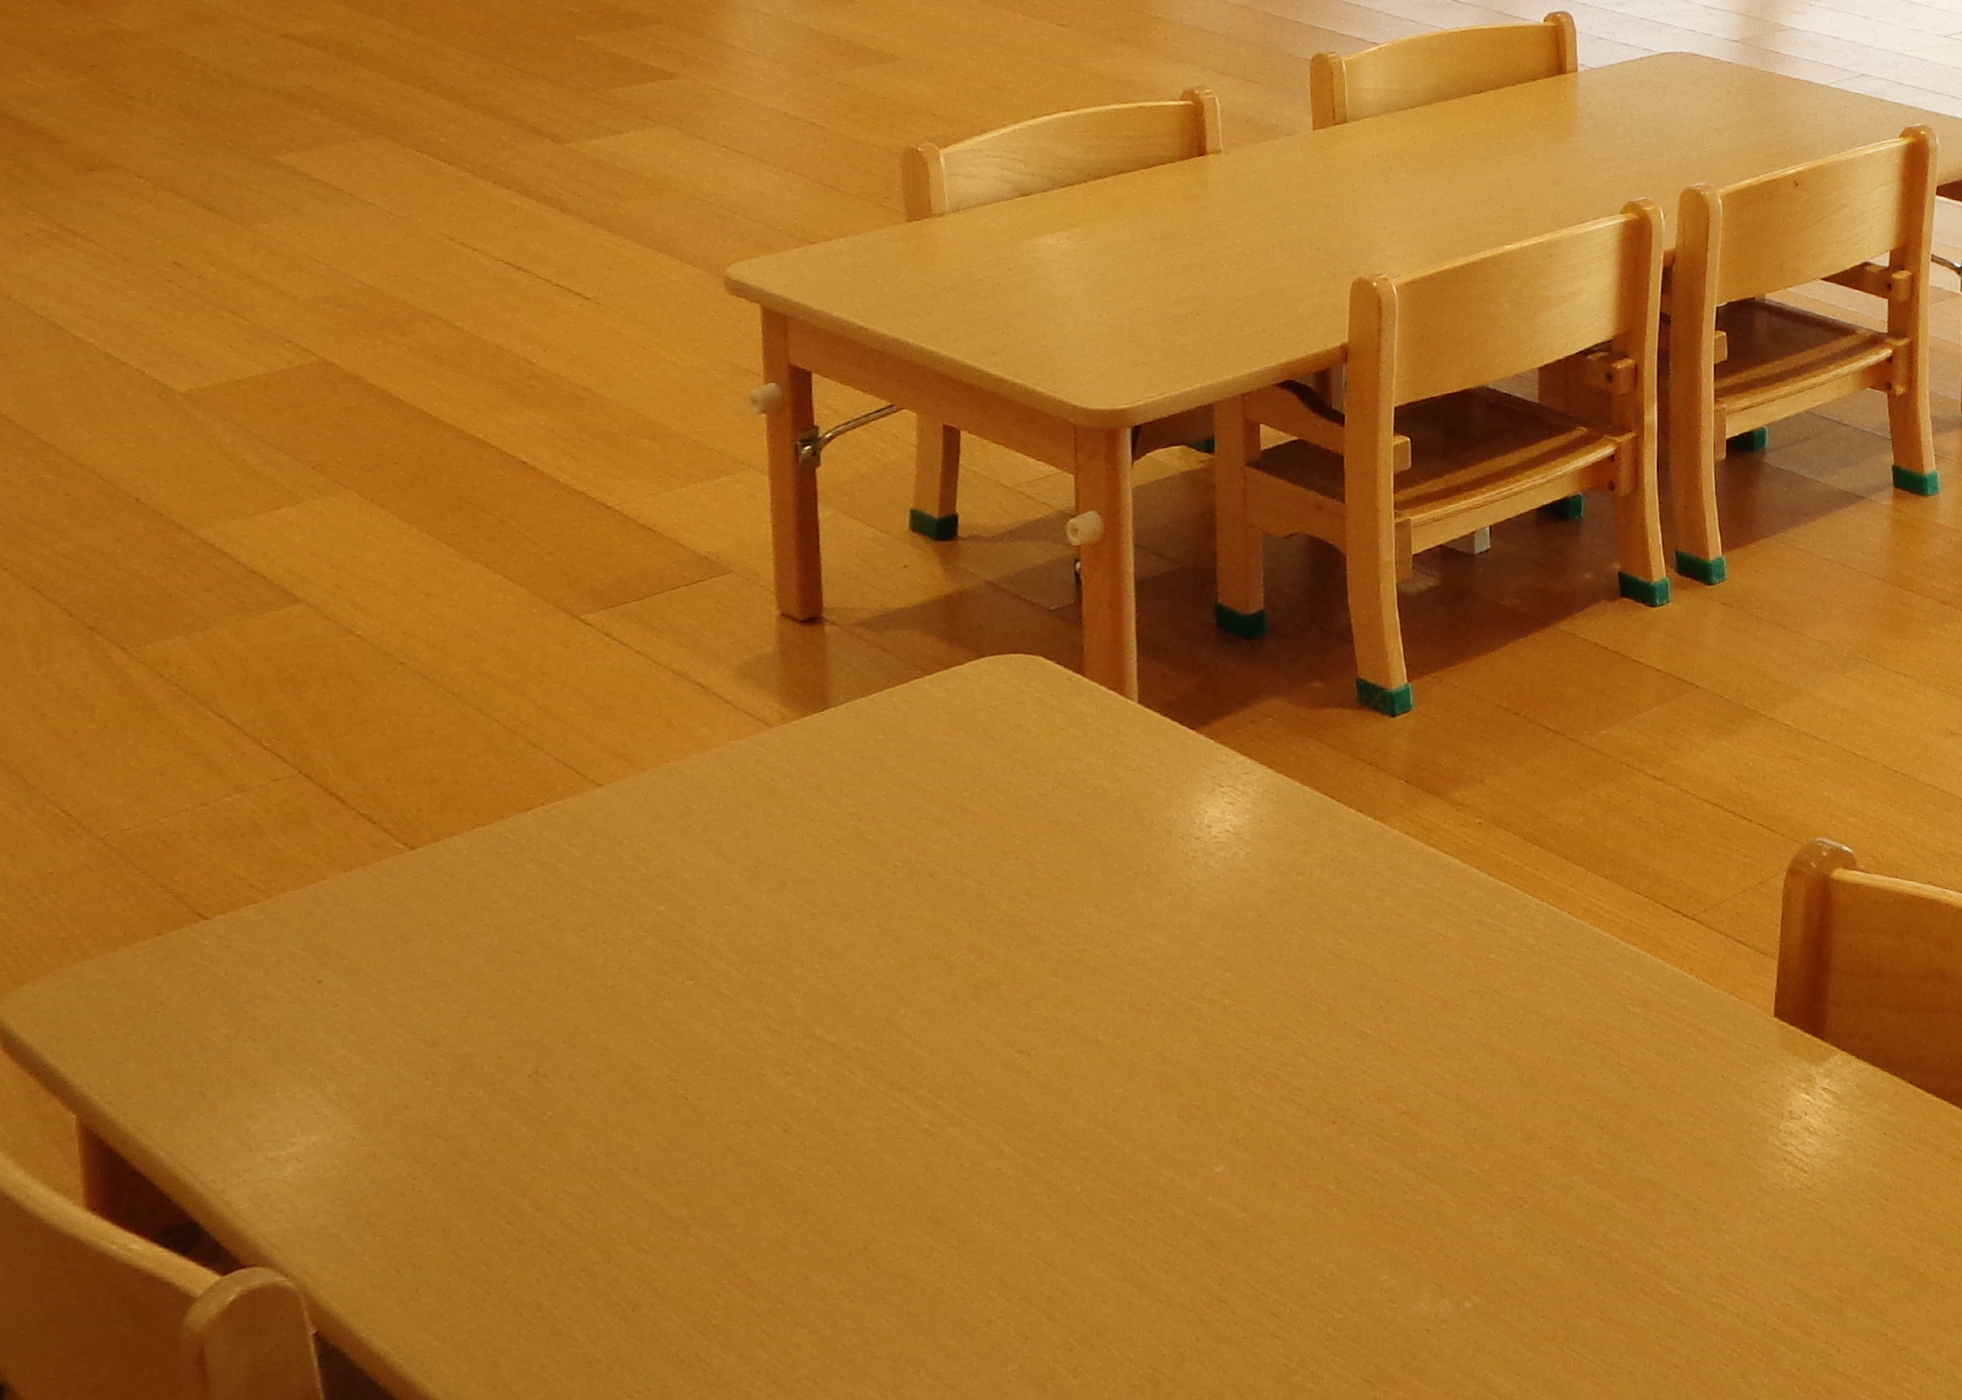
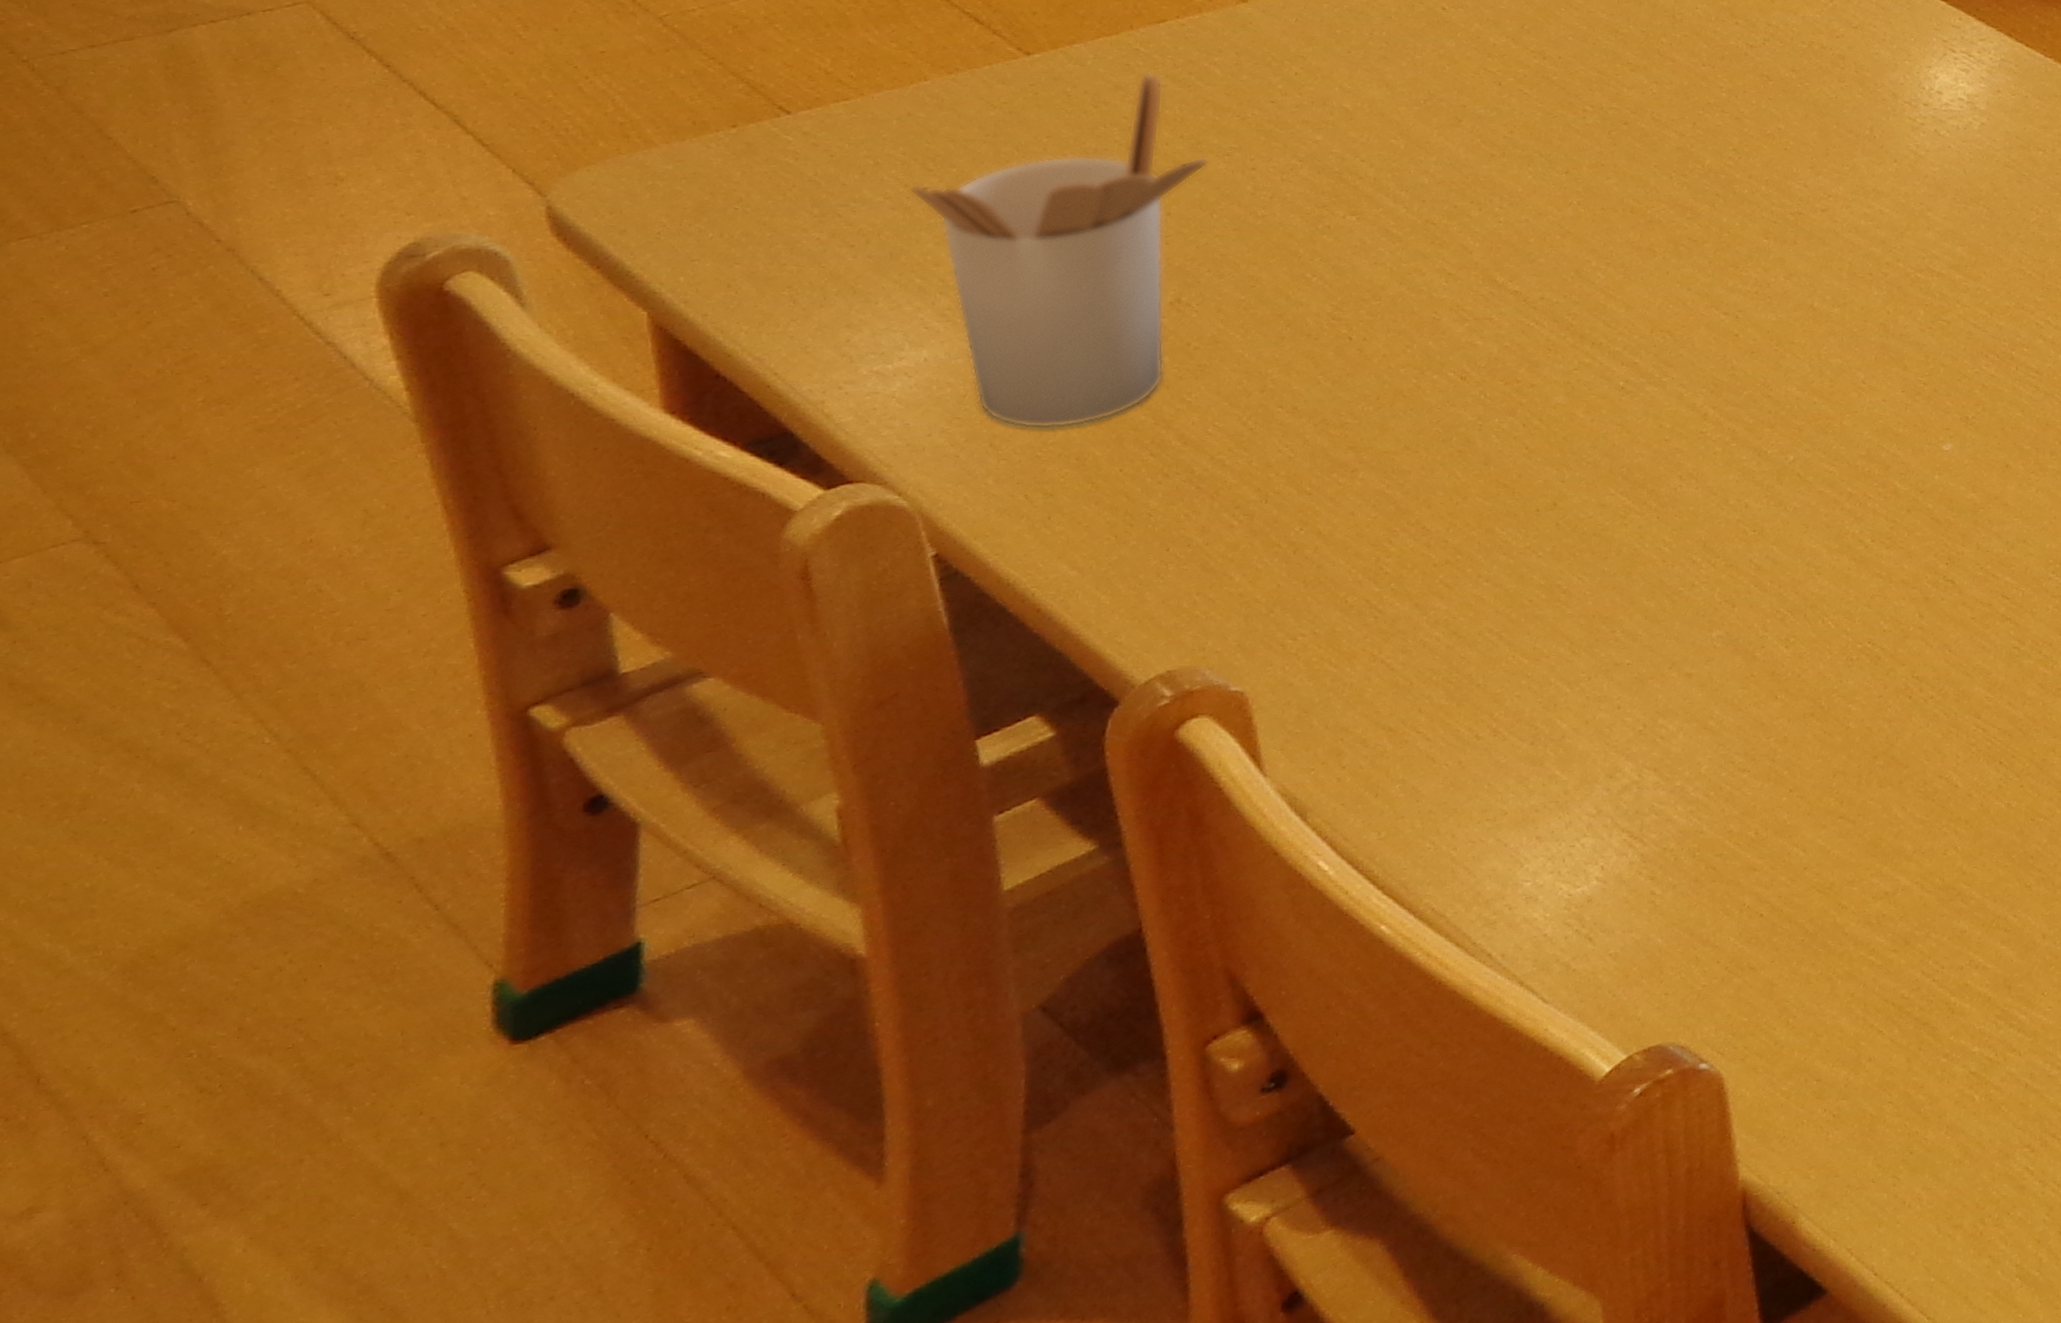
utensil holder: none [306,857,567,1204] -> present [910,71,1210,429]

